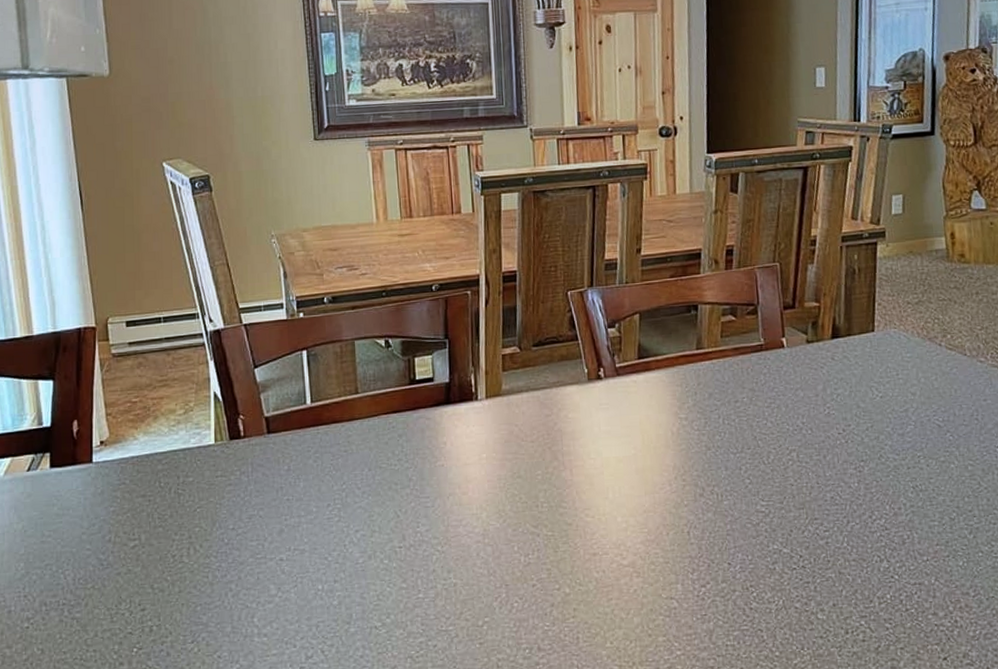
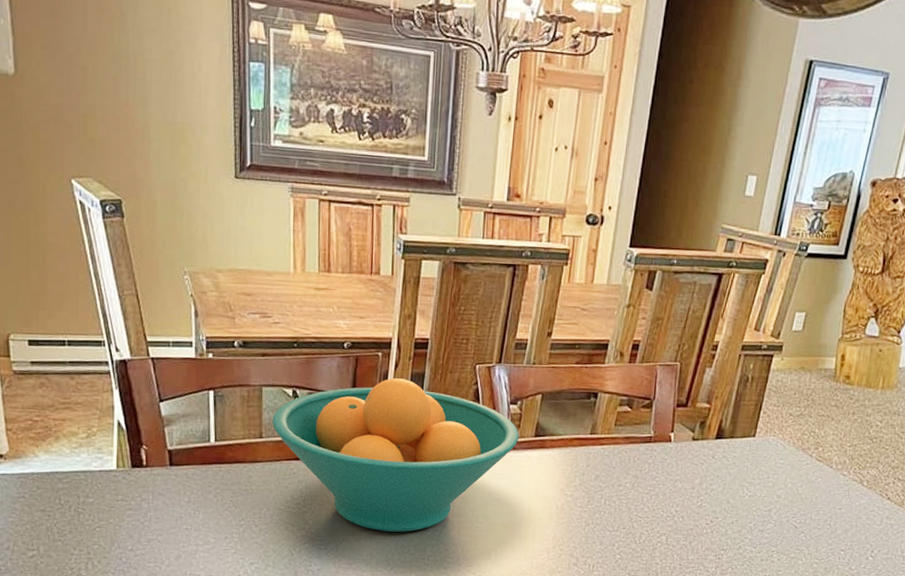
fruit bowl: none [367,315,622,480] -> present [272,378,519,532]

